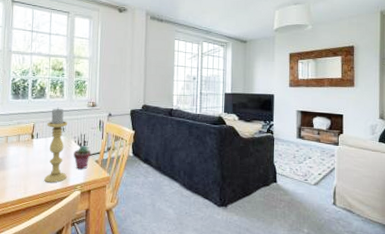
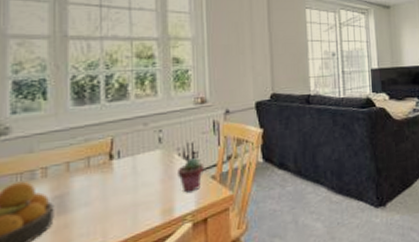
candle holder: present [44,107,68,184] -> none [134,109,170,221]

